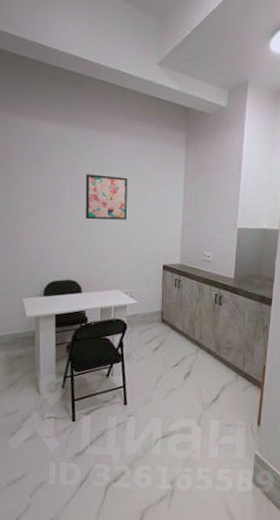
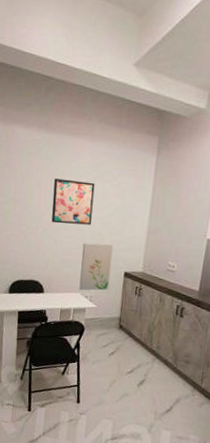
wall art: none [118,238,150,287] -> present [79,243,114,291]

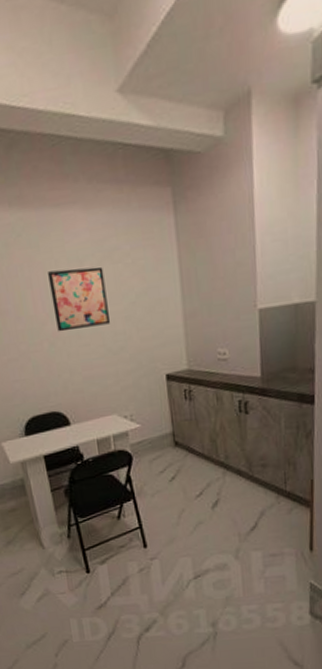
wall art: present [79,243,114,291] -> none [105,342,151,411]

